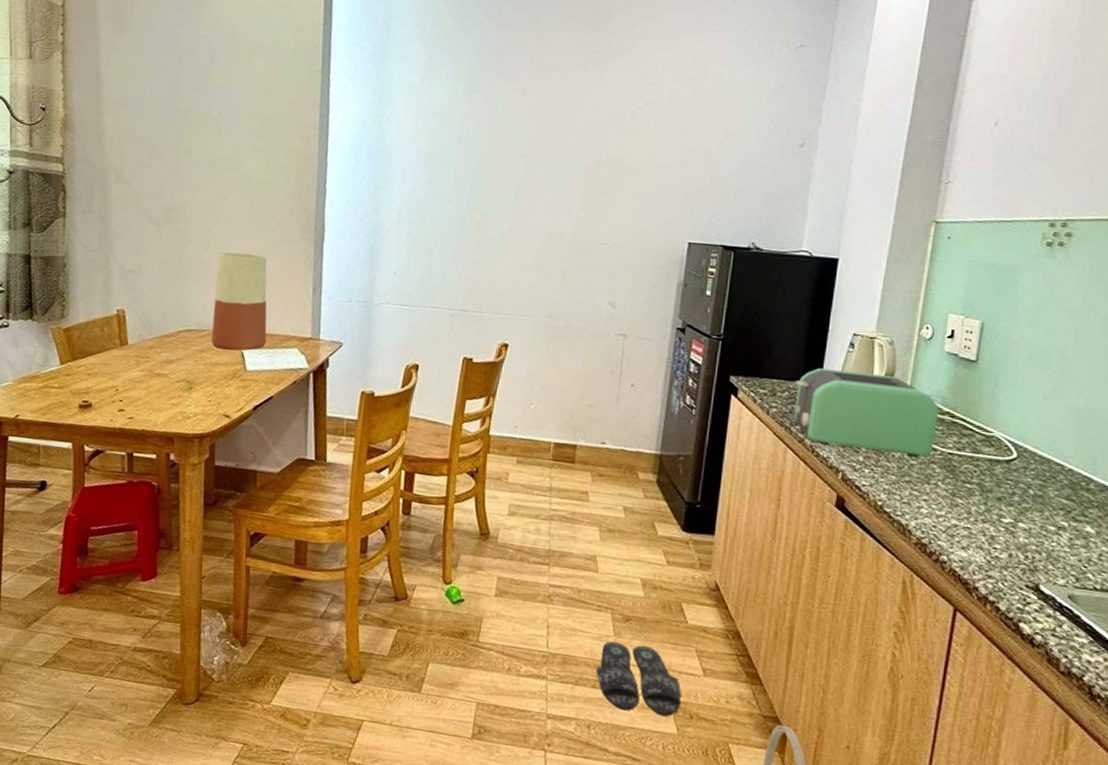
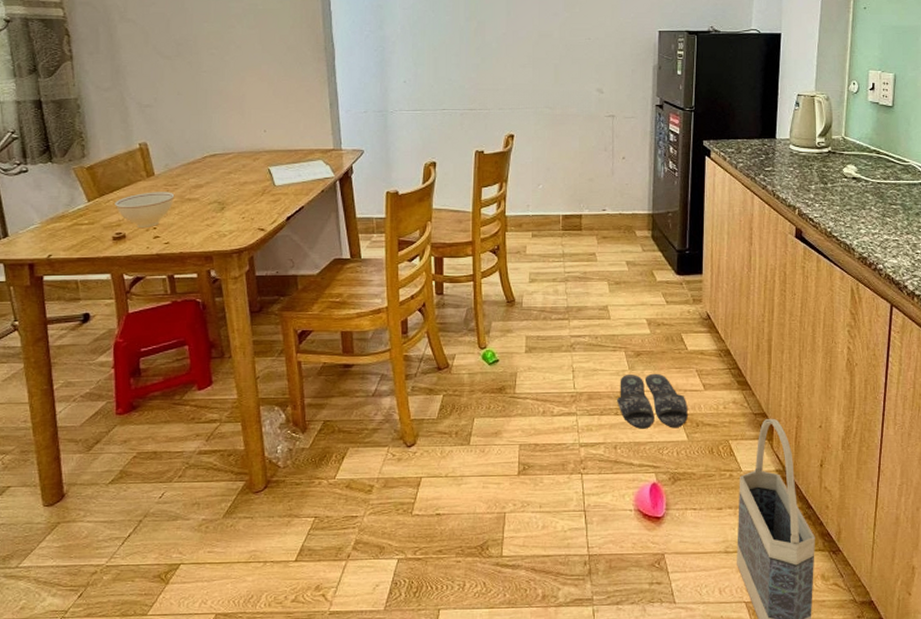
bowl: none [85,362,145,400] -> present [115,192,175,229]
vase: present [211,252,268,351] -> none [234,77,292,169]
toaster: present [793,368,940,458] -> none [756,126,869,189]

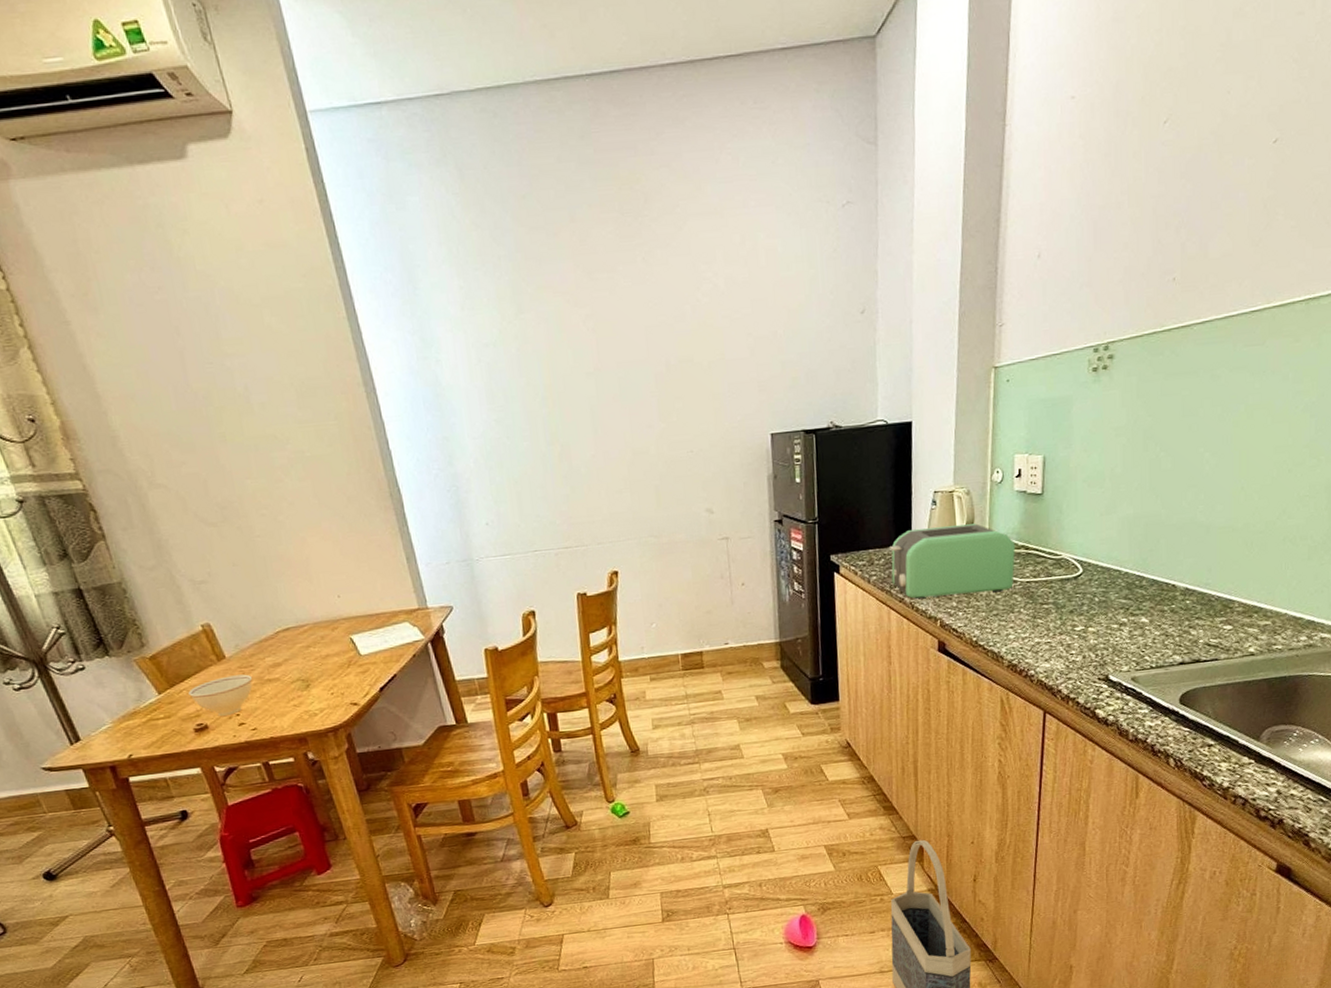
slippers: present [617,373,688,429] -> none [758,807,833,865]
toaster: none [756,126,869,189] -> present [890,523,1016,600]

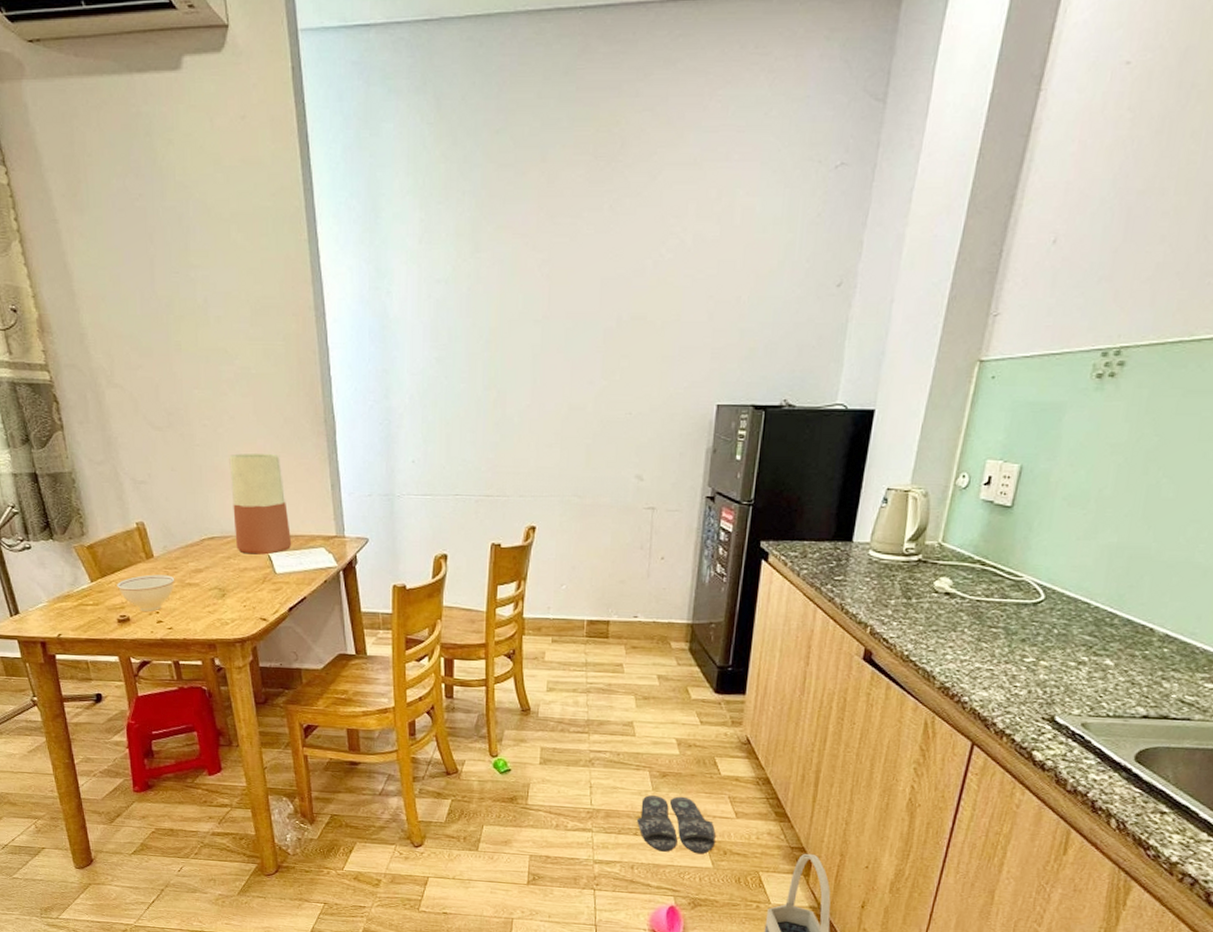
vase: none [293,534,374,640] -> present [229,453,292,555]
slippers: none [758,807,833,865] -> present [637,795,716,853]
toaster: present [890,523,1016,600] -> none [823,526,971,607]

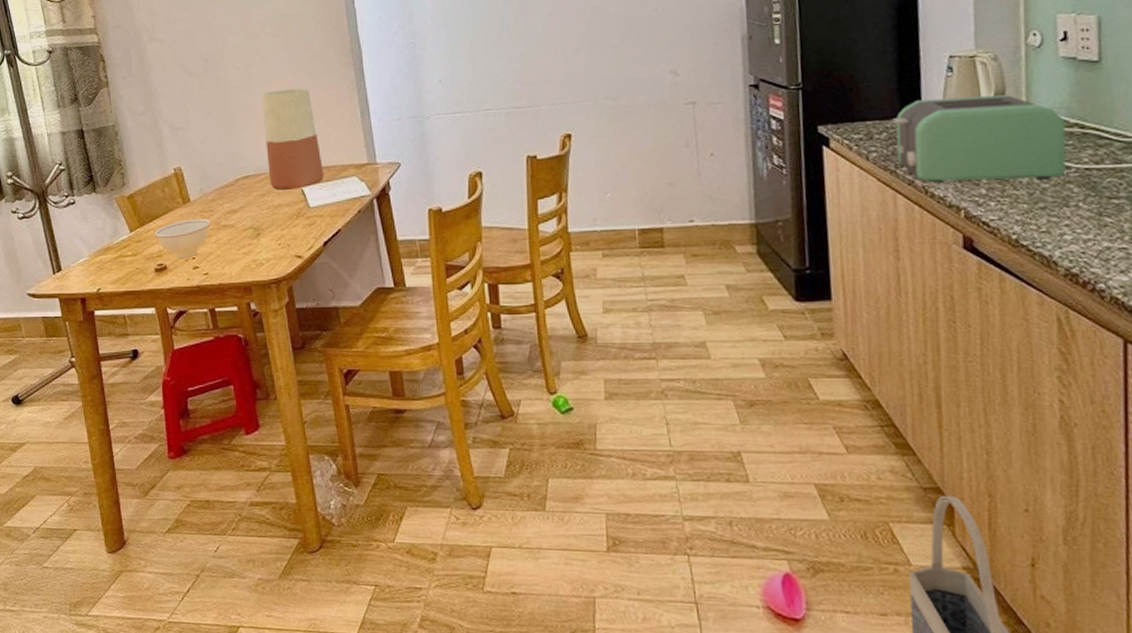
slippers: present [637,795,716,853] -> none [728,429,827,502]
toaster: none [823,526,971,607] -> present [893,95,1067,183]

